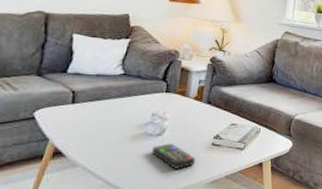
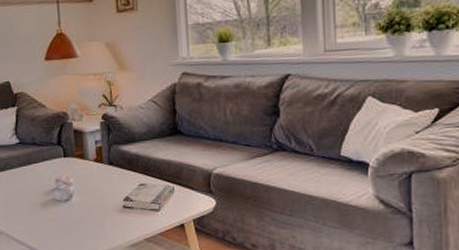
remote control: present [152,143,195,169] -> none [64,208,110,233]

